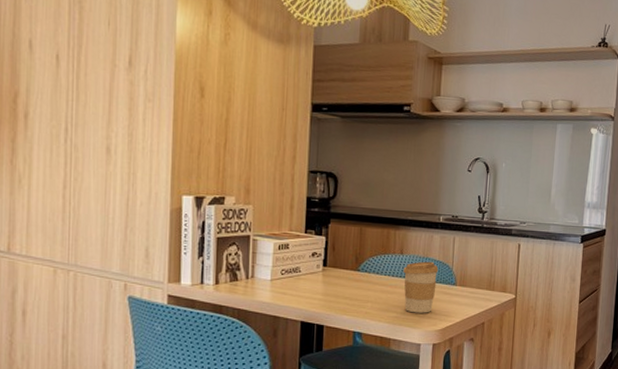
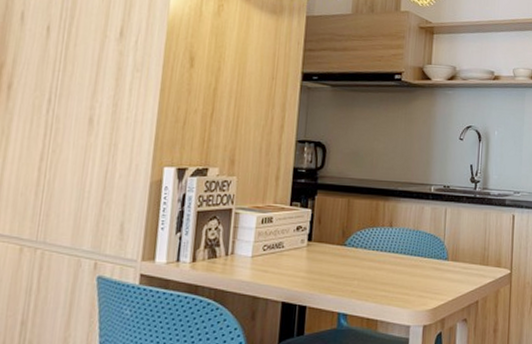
coffee cup: present [403,261,439,313] -> none [392,234,430,291]

